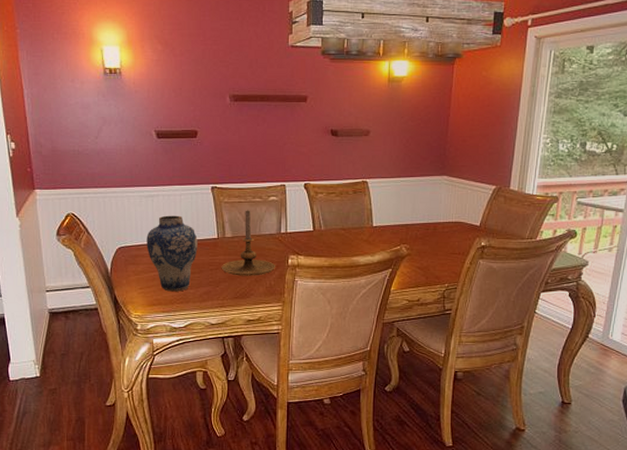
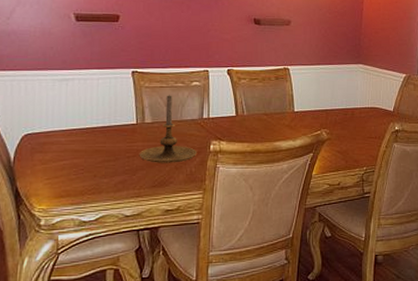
vase: present [146,215,198,292] -> none [57,100,115,182]

